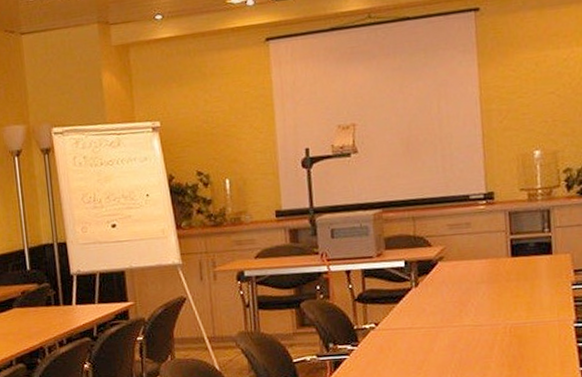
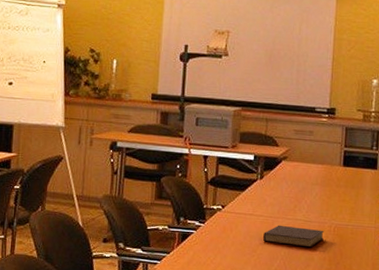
notebook: none [428,333,499,356] -> present [263,225,324,248]

